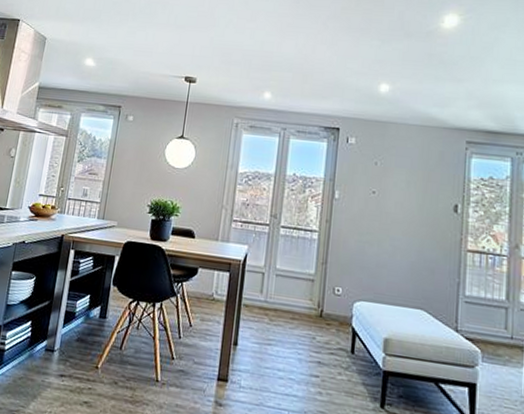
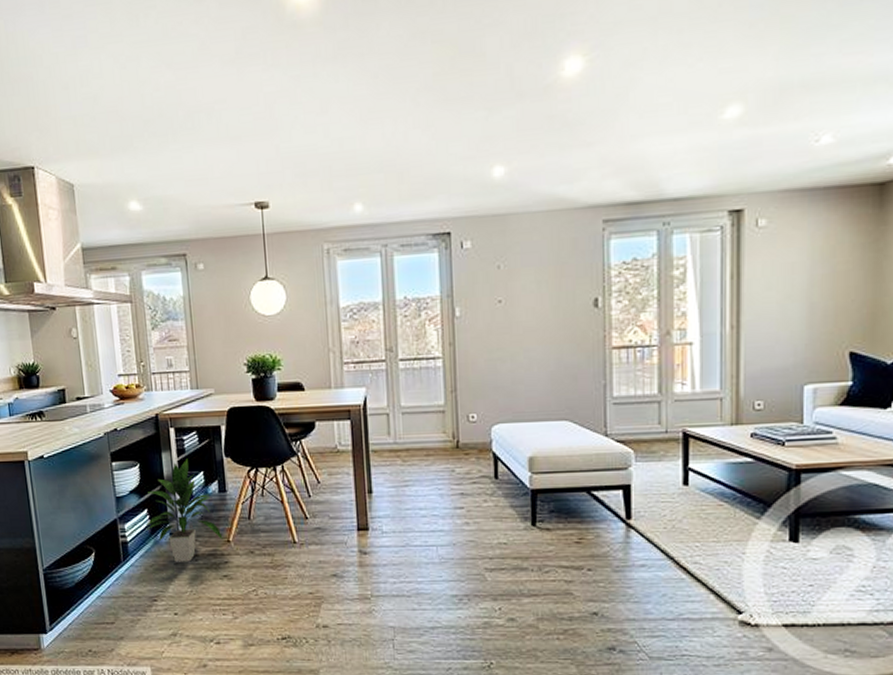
indoor plant: none [23,280,93,381] -> present [144,459,223,562]

